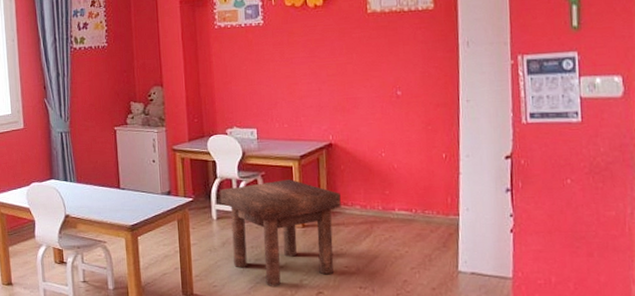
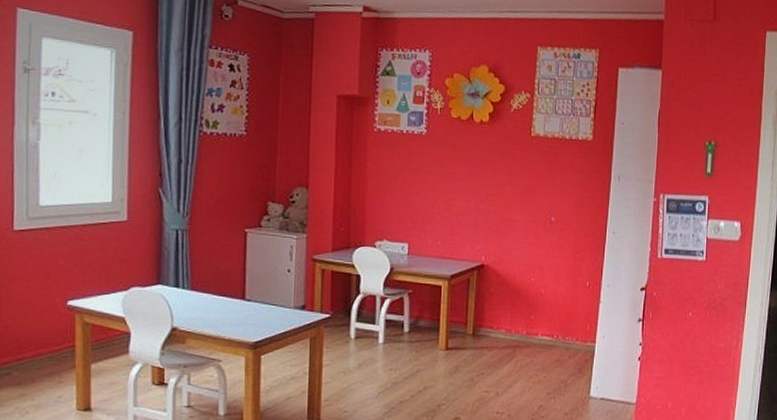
stool: present [220,179,341,286] -> none [361,299,487,412]

